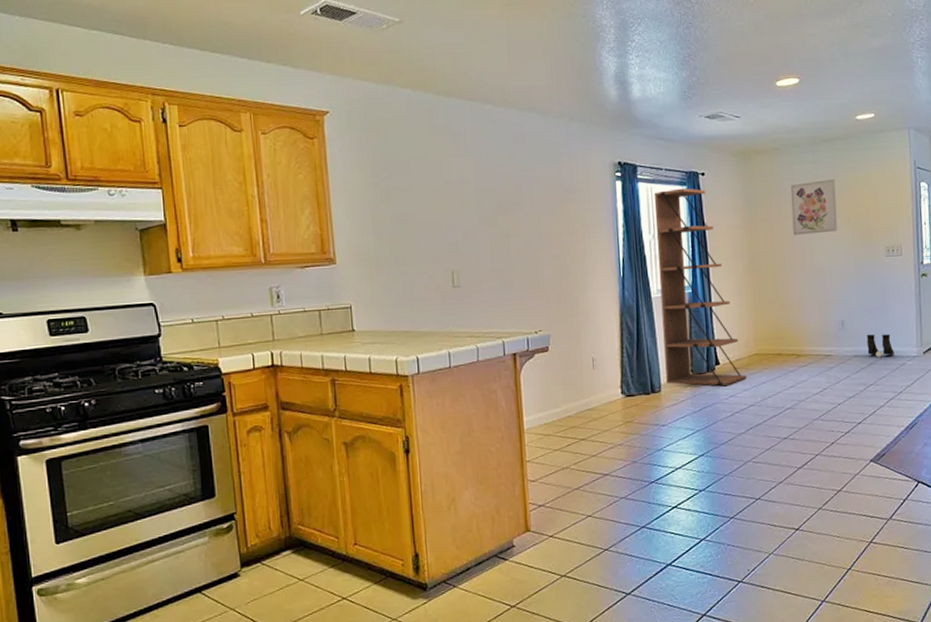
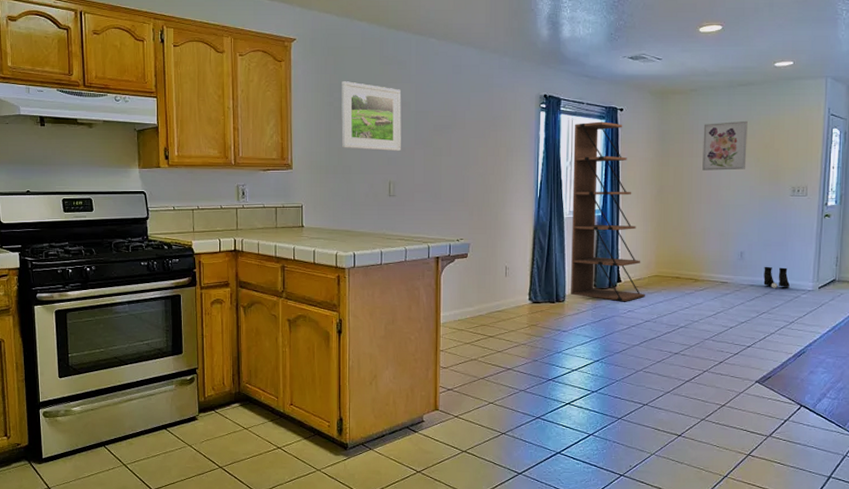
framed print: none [387,158,463,236] -> present [341,81,402,152]

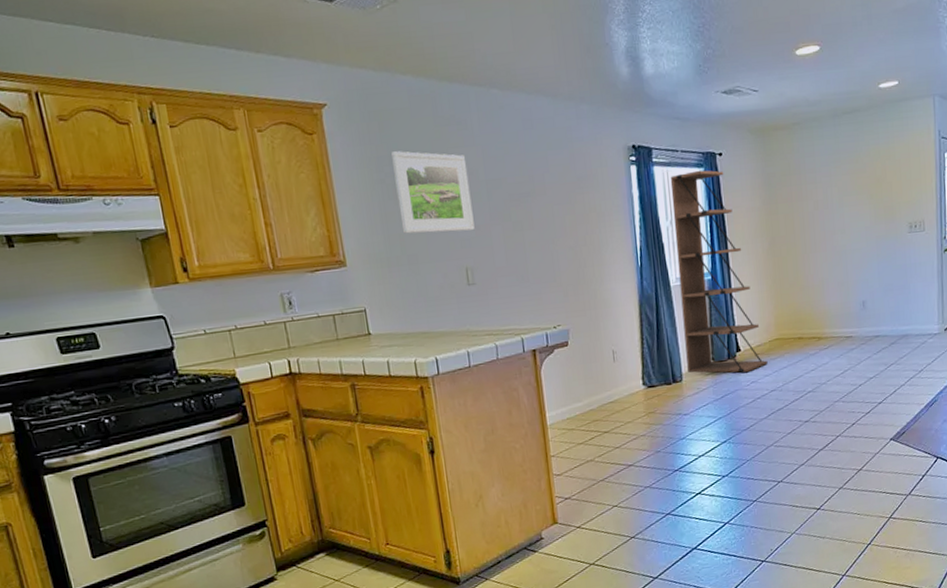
wall art: present [702,120,748,171] -> none [810,153,860,215]
boots: present [763,266,790,288] -> none [888,312,915,336]

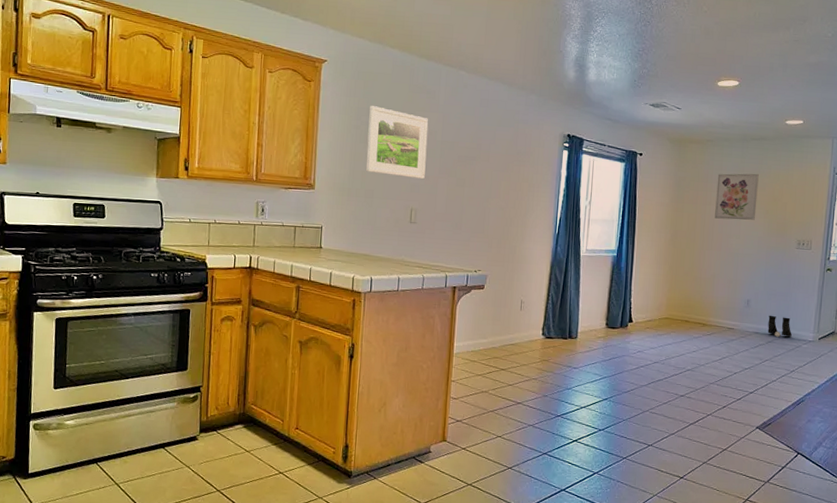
bookcase: present [670,170,768,373] -> none [583,164,655,342]
wall art: none [810,153,860,215] -> present [715,173,759,220]
boots: none [888,312,915,336] -> present [767,315,792,337]

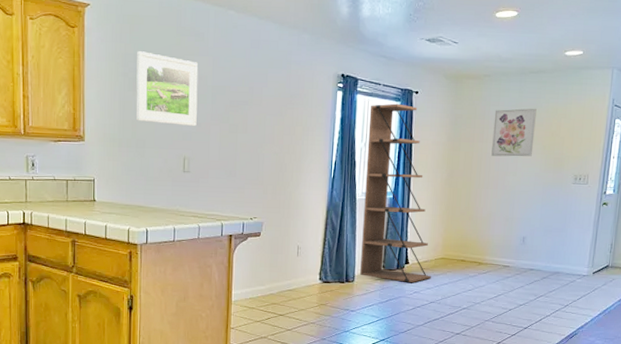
bookcase: none [583,164,655,342] -> present [360,103,431,283]
boots: present [767,315,792,337] -> none [542,251,567,273]

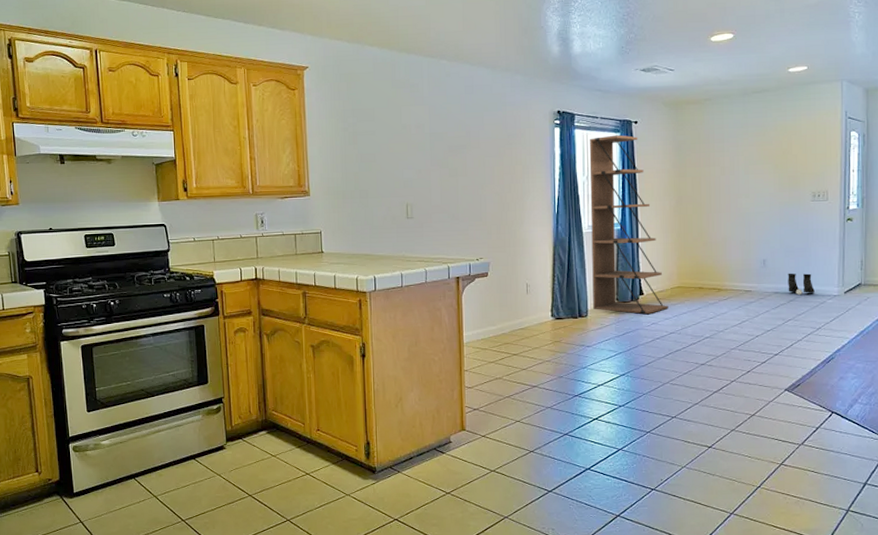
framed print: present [136,51,198,127] -> none [355,106,417,174]
wall art: present [491,108,537,157] -> none [719,127,765,179]
boots: none [542,251,567,273] -> present [788,273,815,295]

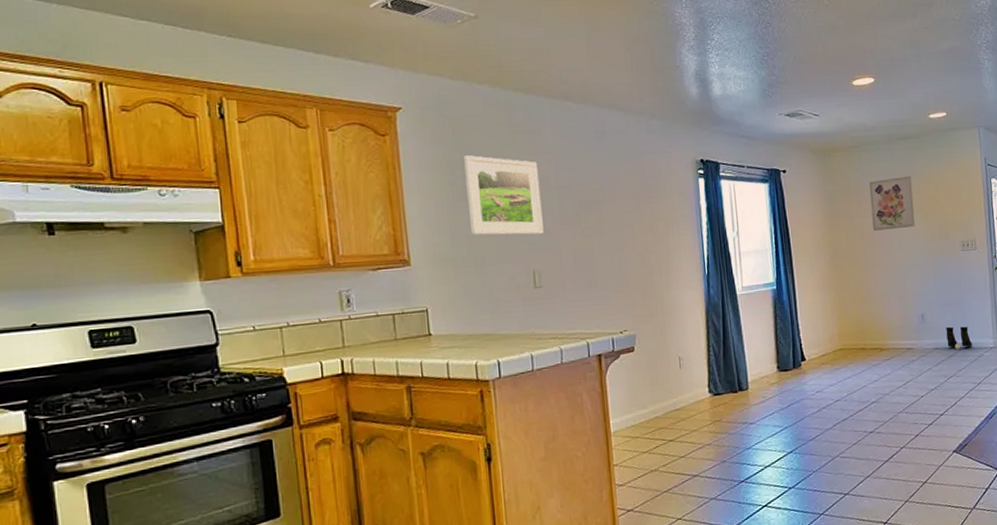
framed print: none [355,106,417,174] -> present [464,155,544,236]
bookcase: present [589,135,668,315] -> none [736,185,832,382]
wall art: none [719,127,765,179] -> present [869,175,915,231]

